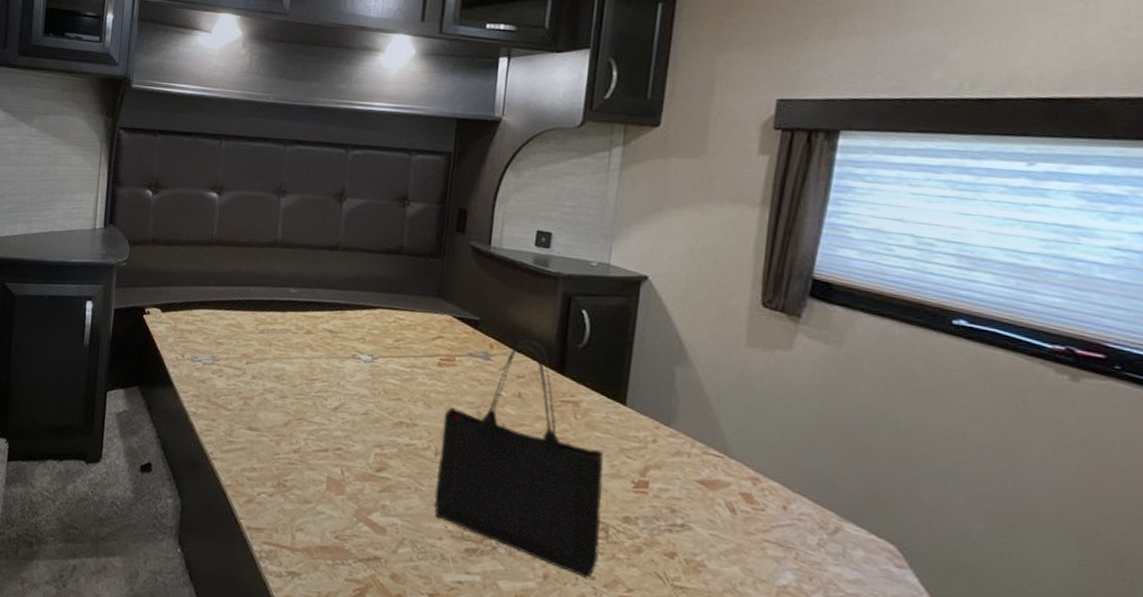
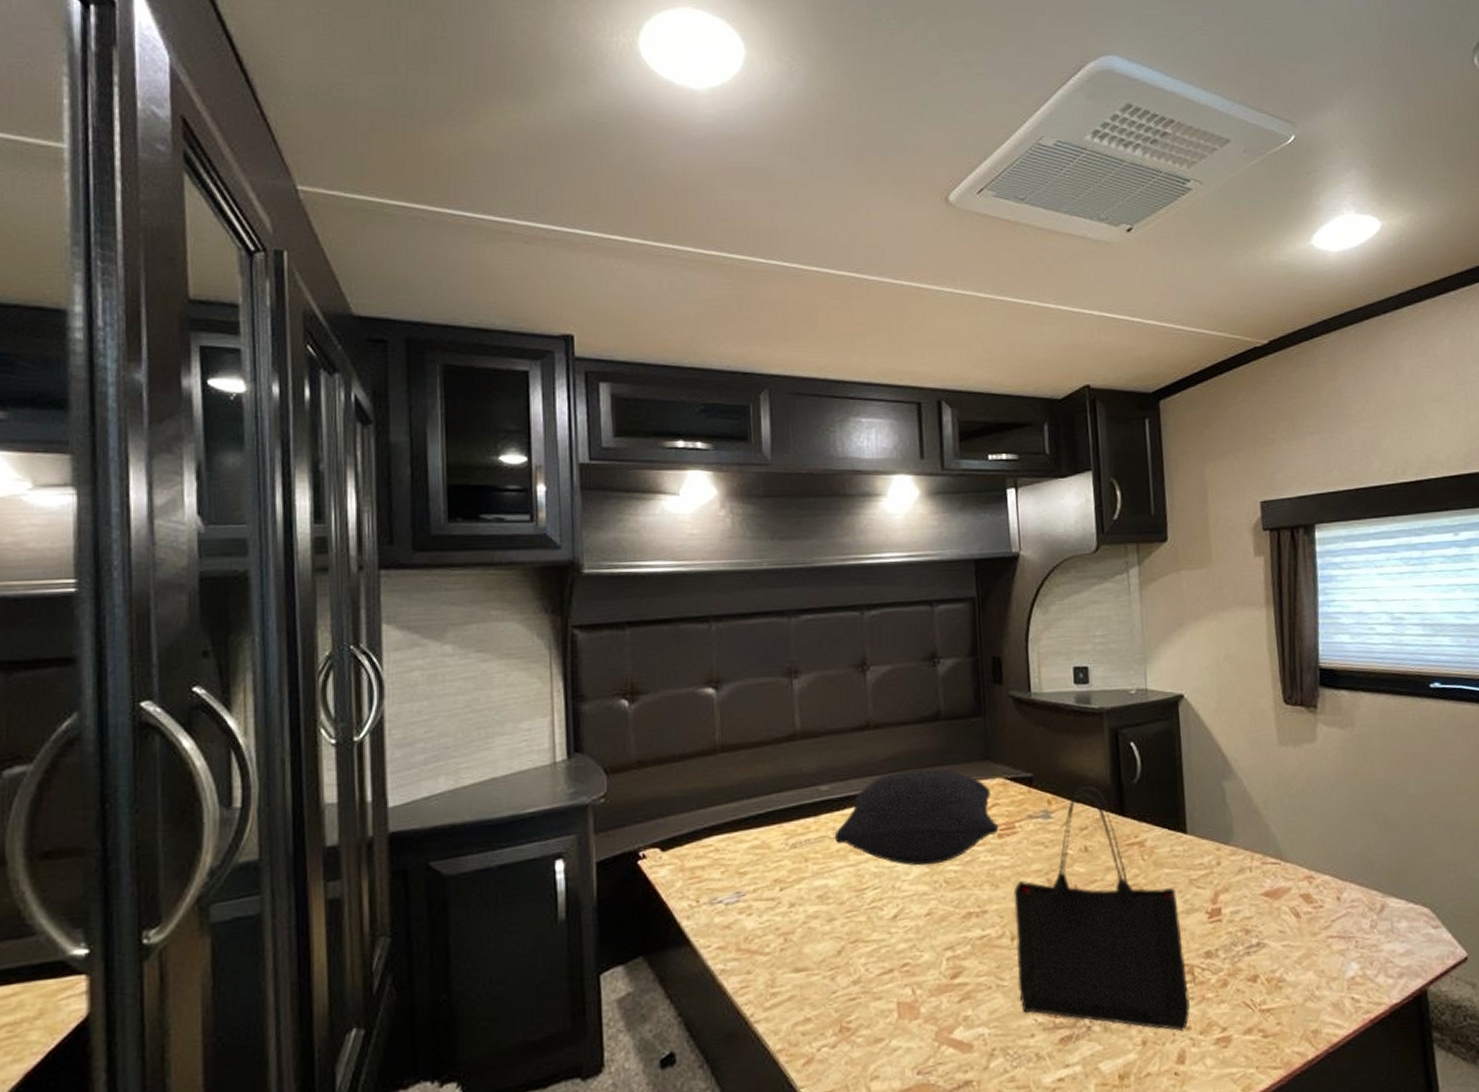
pillow: none [295,290,440,375] -> present [834,768,999,866]

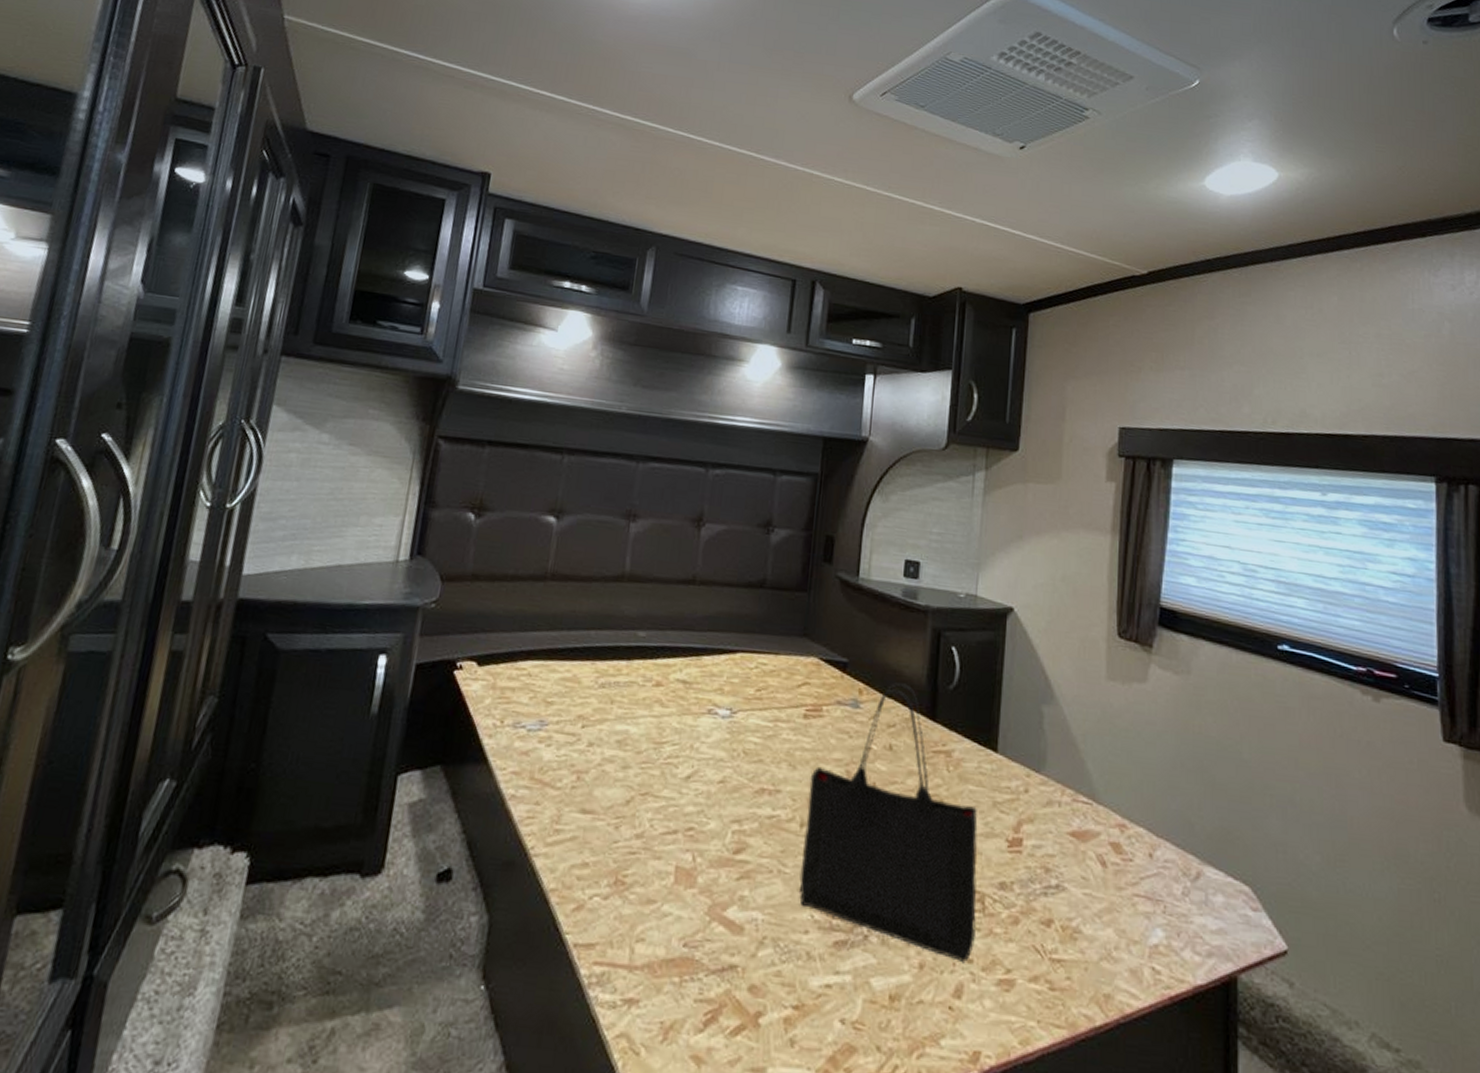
pillow: present [834,768,999,866] -> none [643,631,806,732]

